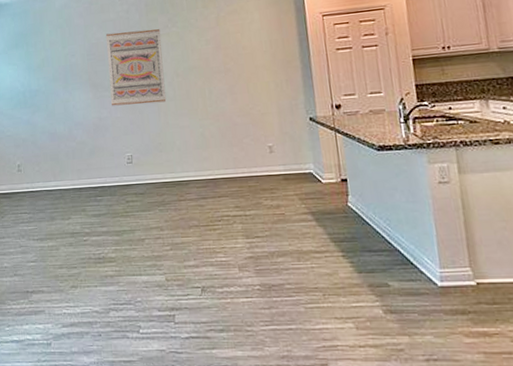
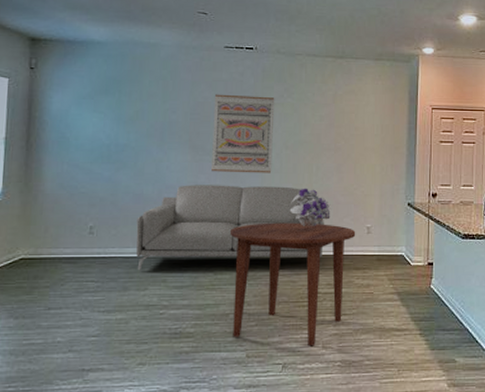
sofa: none [54,113,227,202] -> present [136,185,325,271]
dining table: none [135,146,258,270] -> present [229,222,356,347]
bouquet: none [188,112,230,152] -> present [289,188,331,228]

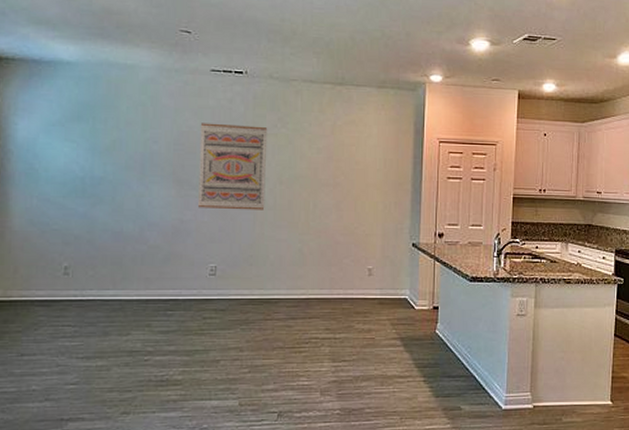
sofa: present [136,185,325,271] -> none [116,222,323,315]
dining table: present [229,222,356,347] -> none [219,263,356,394]
bouquet: present [289,188,331,228] -> none [284,226,329,269]

